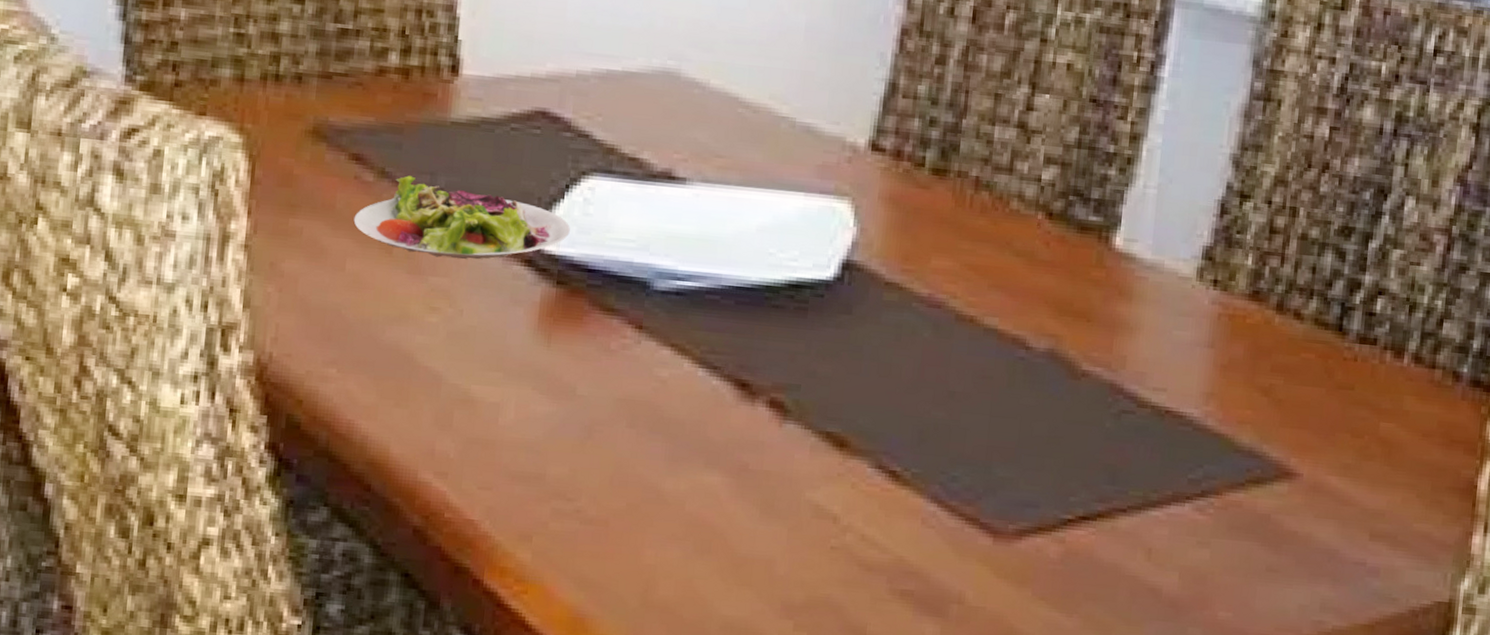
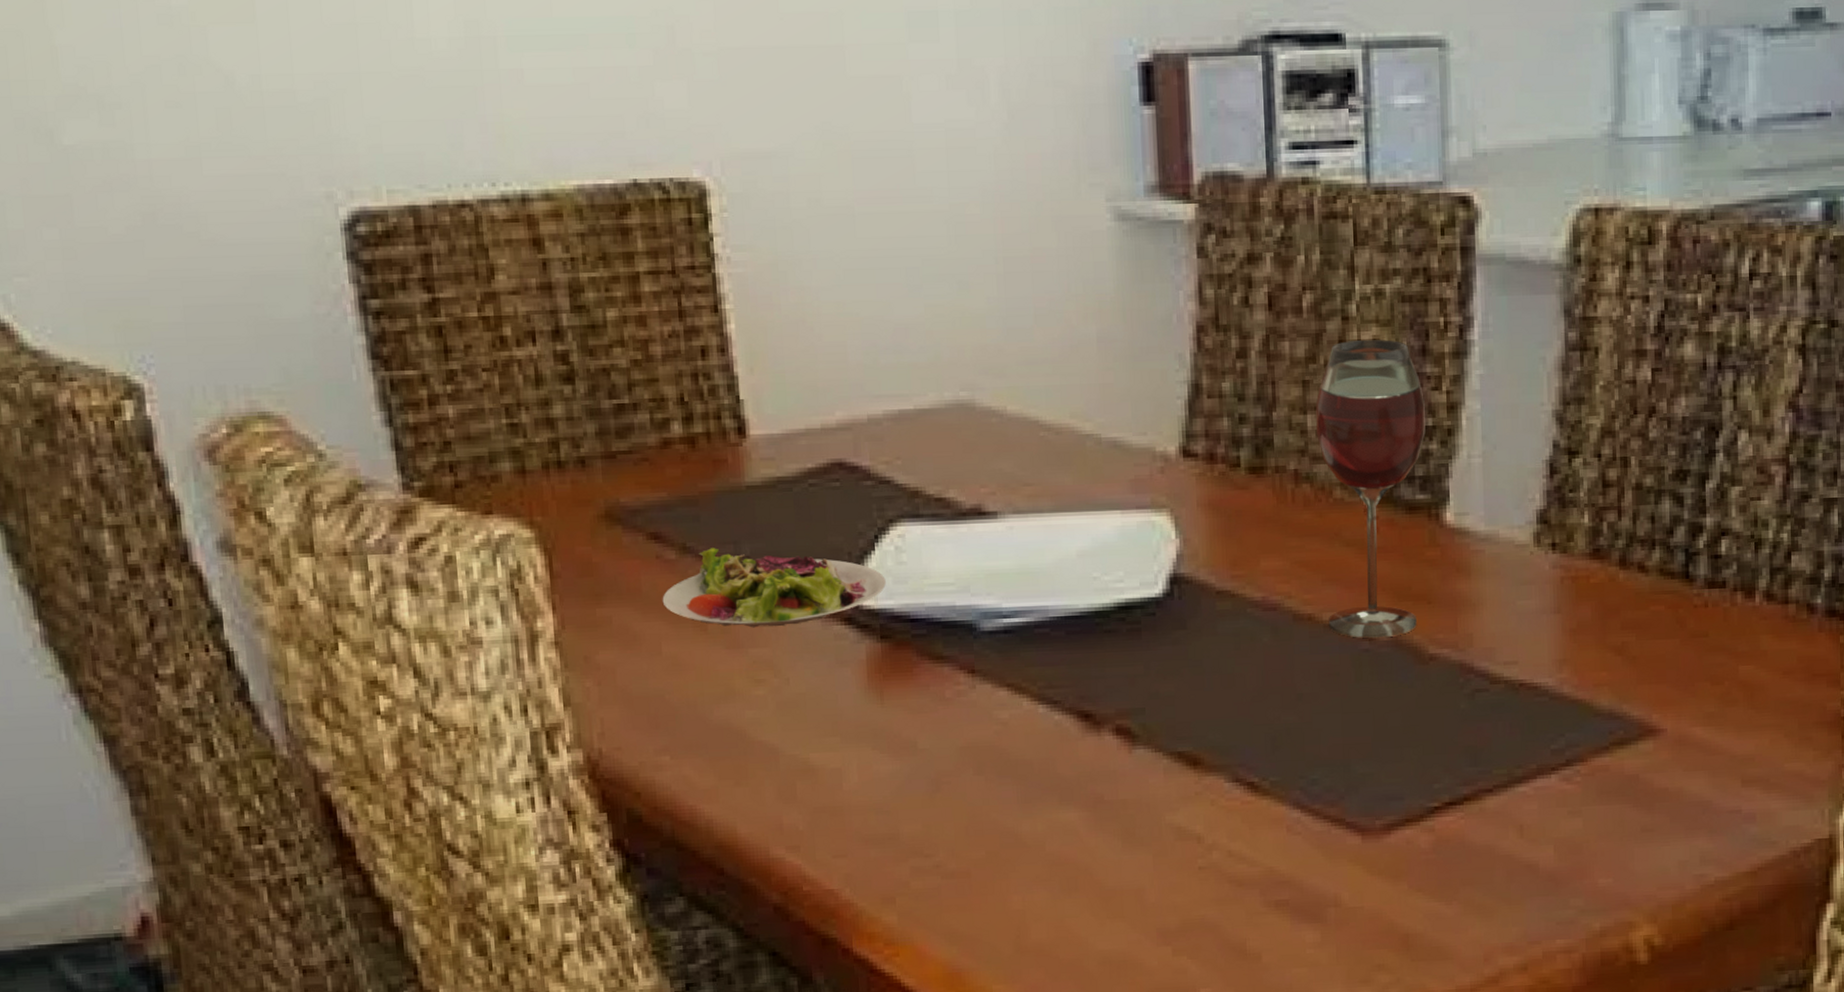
wineglass: none [989,62,1109,349] -> present [1315,339,1426,639]

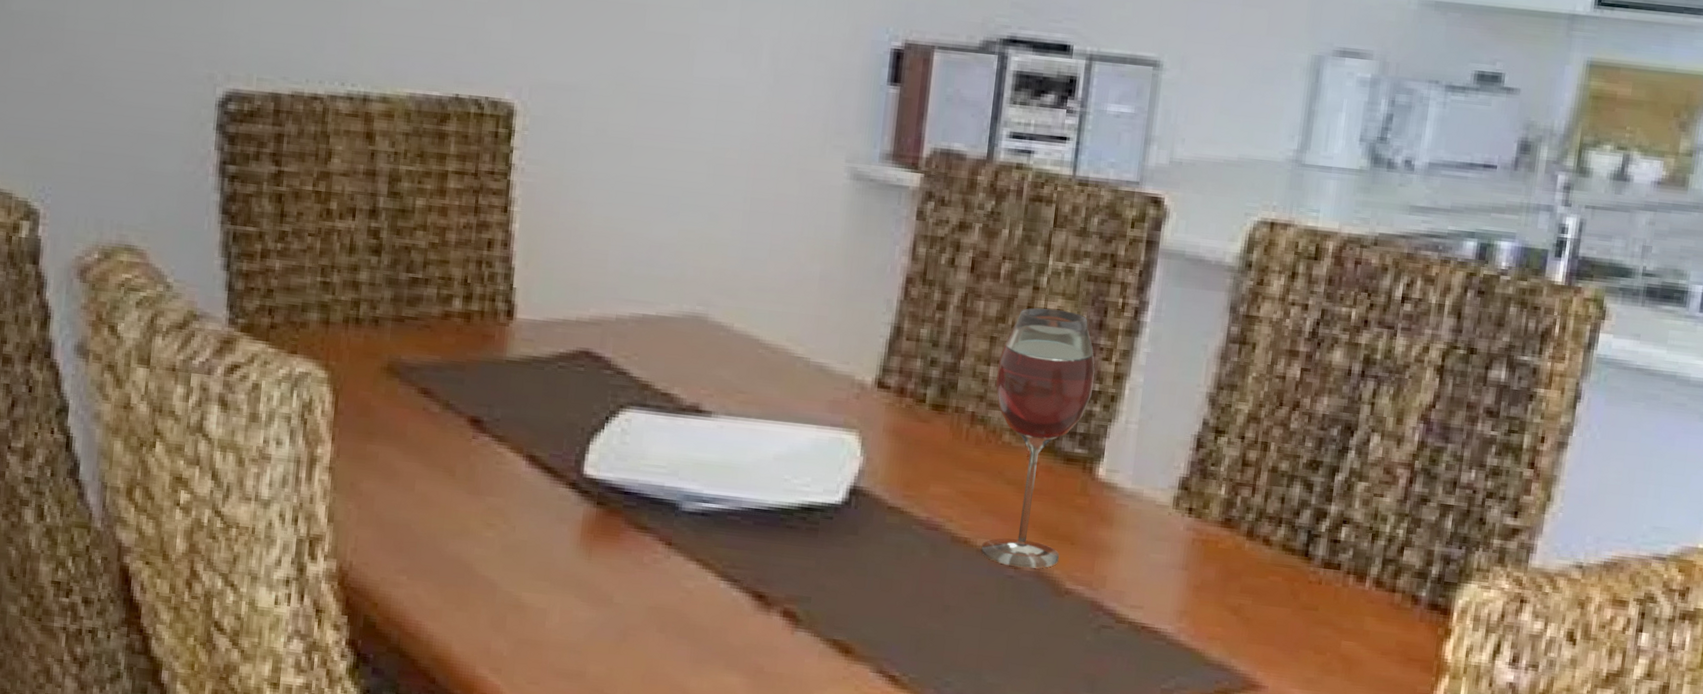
salad plate: present [662,548,886,628] -> none [422,407,609,482]

